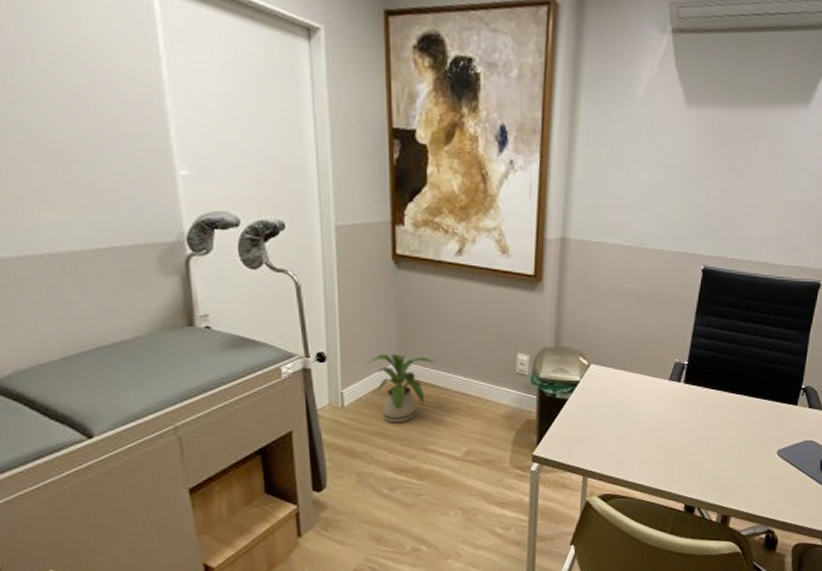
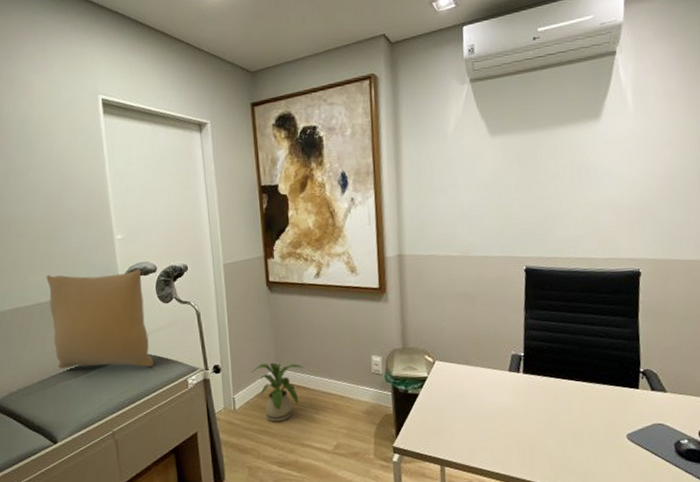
pillow: none [68,213,234,349] -> present [46,268,154,369]

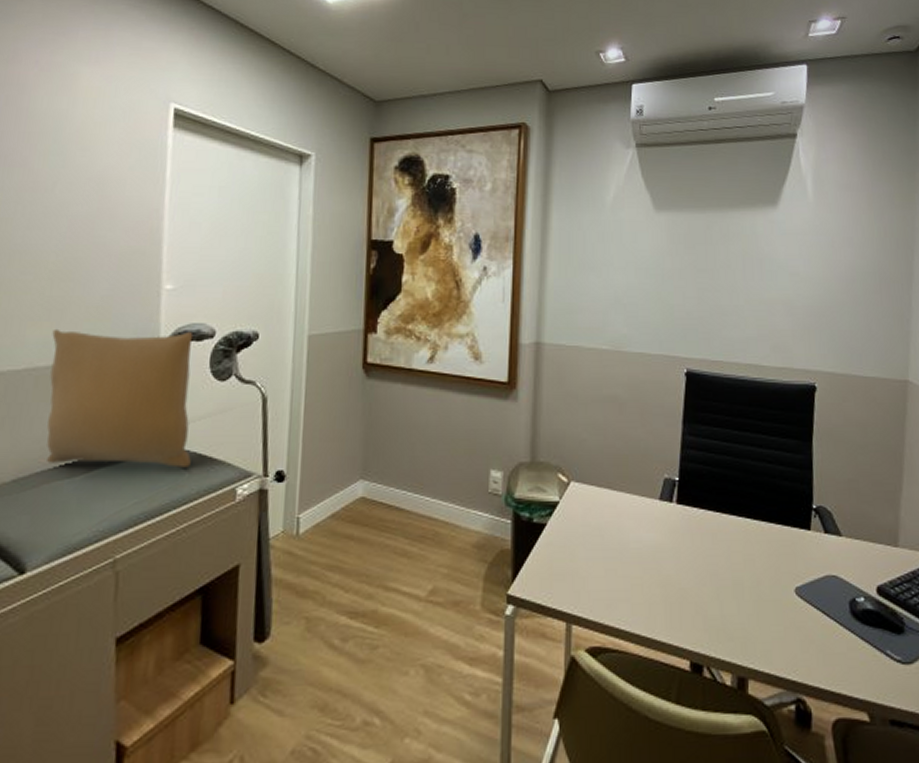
house plant: present [250,362,304,422] -> none [326,471,400,555]

